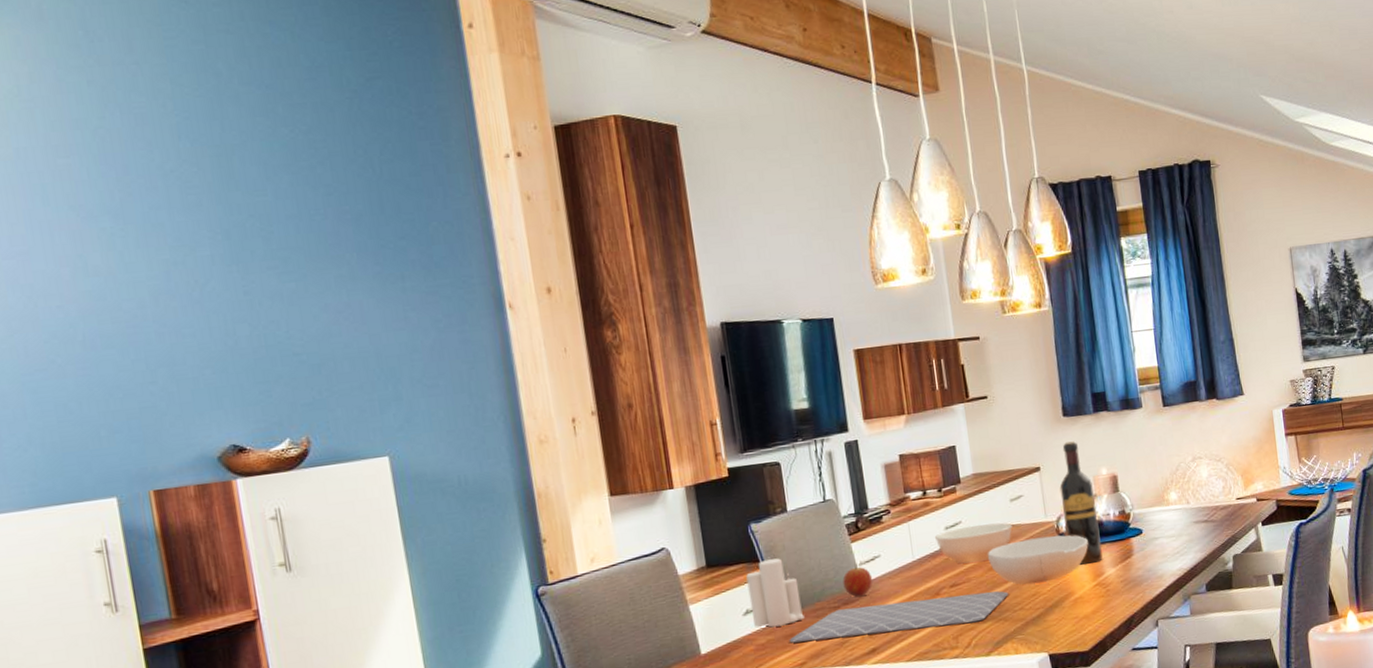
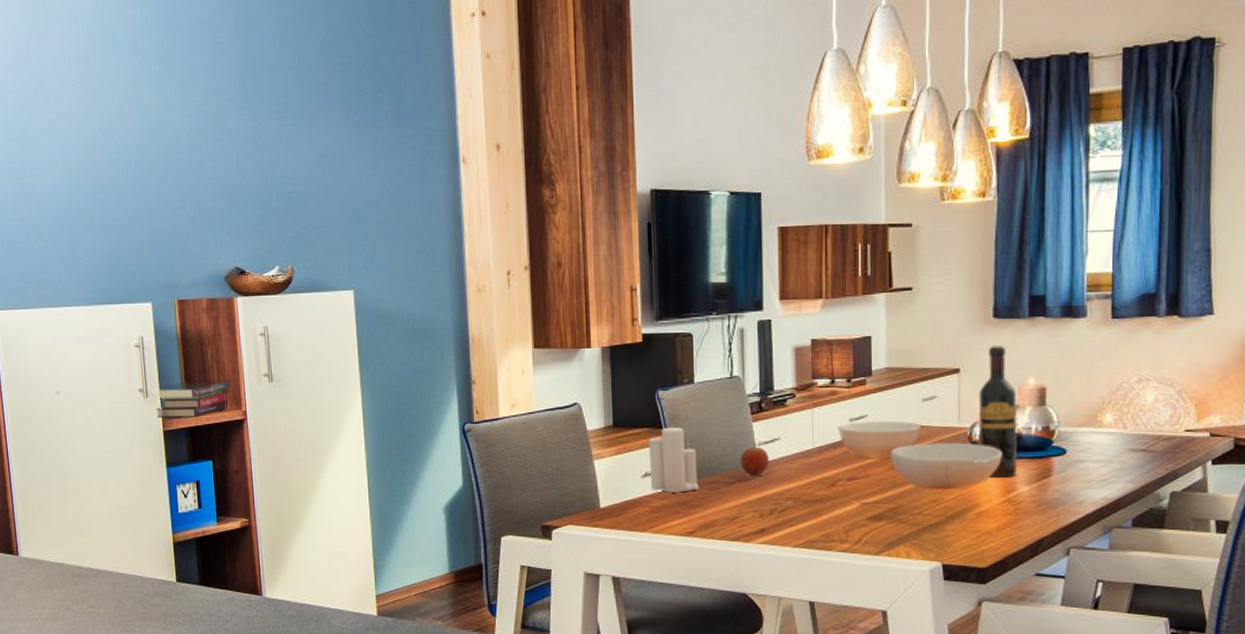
books: none [131,576,235,635] -> present [156,380,231,418]
placemat: present [789,591,1009,643] -> none [682,486,908,520]

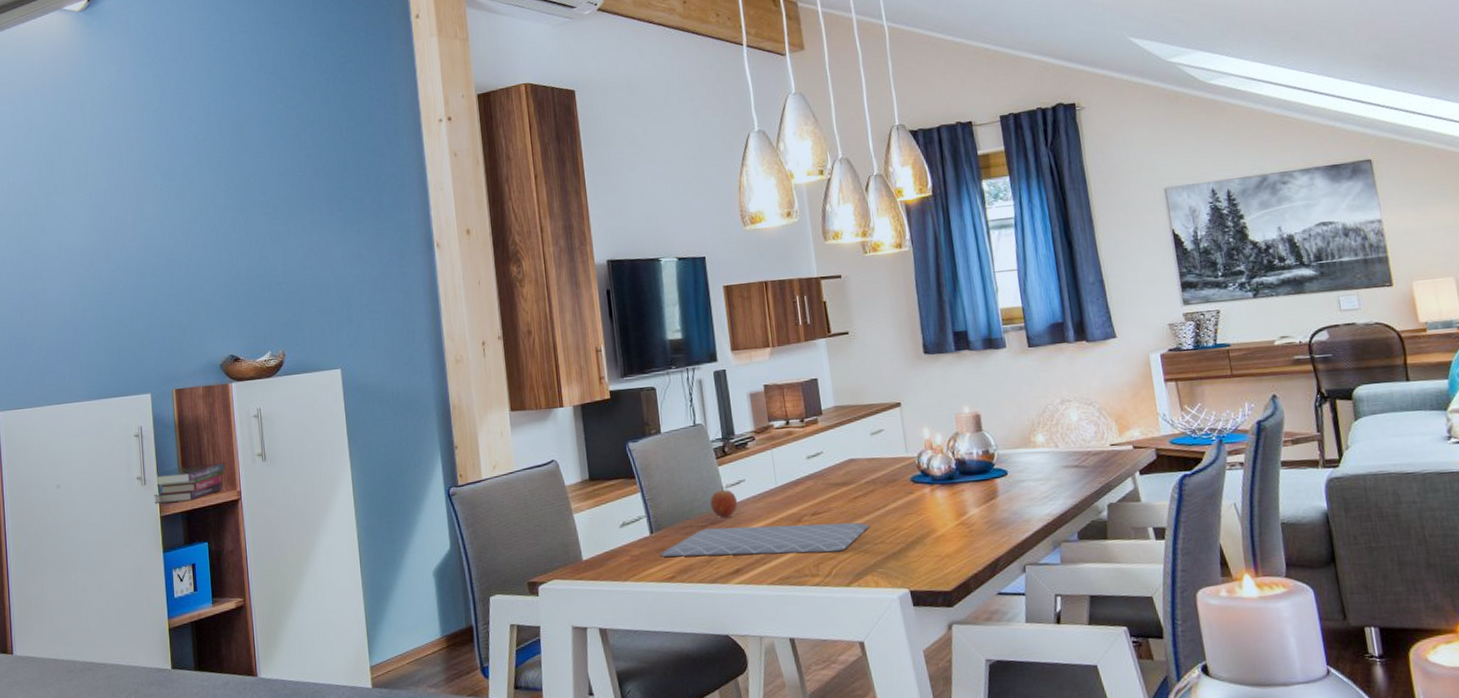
candle: present [649,425,699,493] -> none [623,474,675,541]
placemat: none [682,486,908,520] -> present [660,522,870,557]
bowl: present [837,420,921,460] -> none [796,455,873,494]
bowl: present [890,442,1002,490] -> none [848,471,951,519]
wine bottle: present [978,345,1017,479] -> none [920,378,966,503]

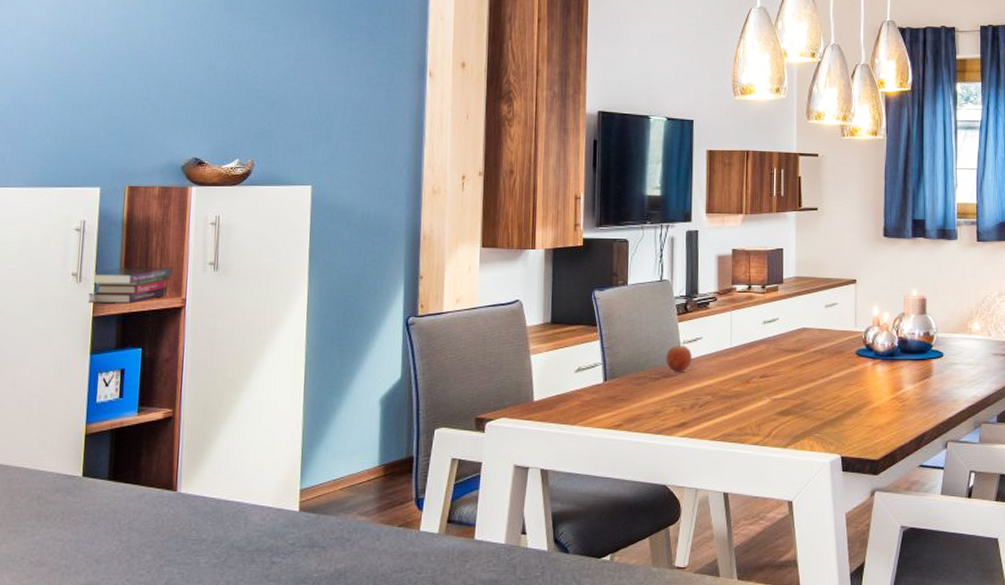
placemat: present [660,522,870,557] -> none [611,381,812,414]

